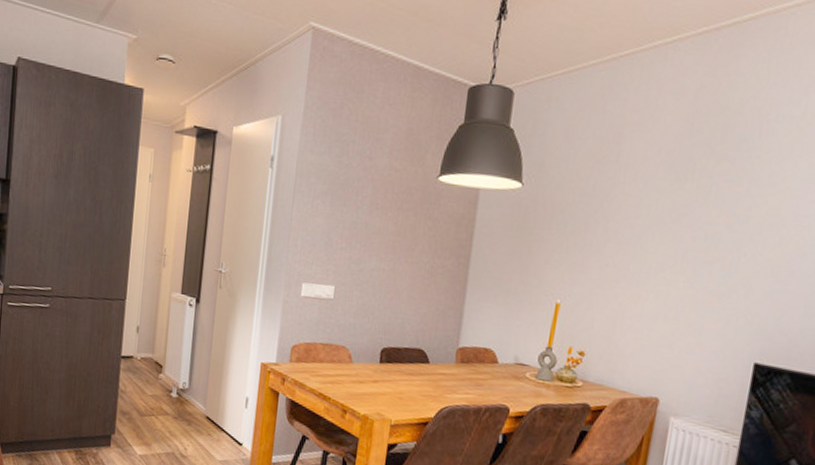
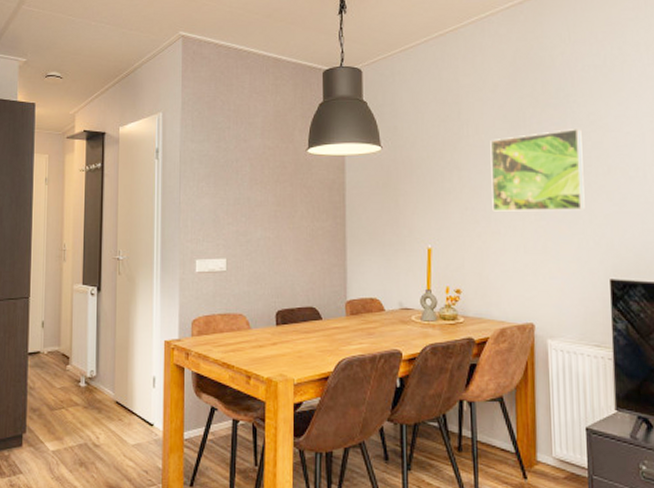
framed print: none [636,188,759,283] -> present [490,129,585,212]

